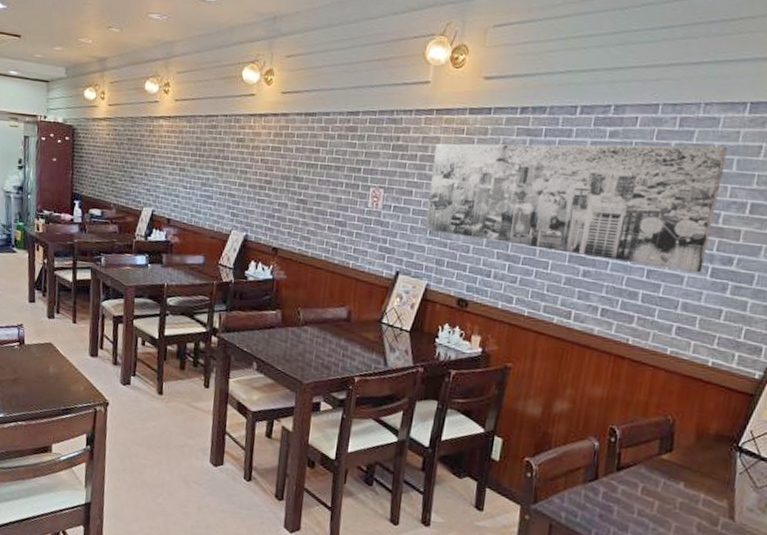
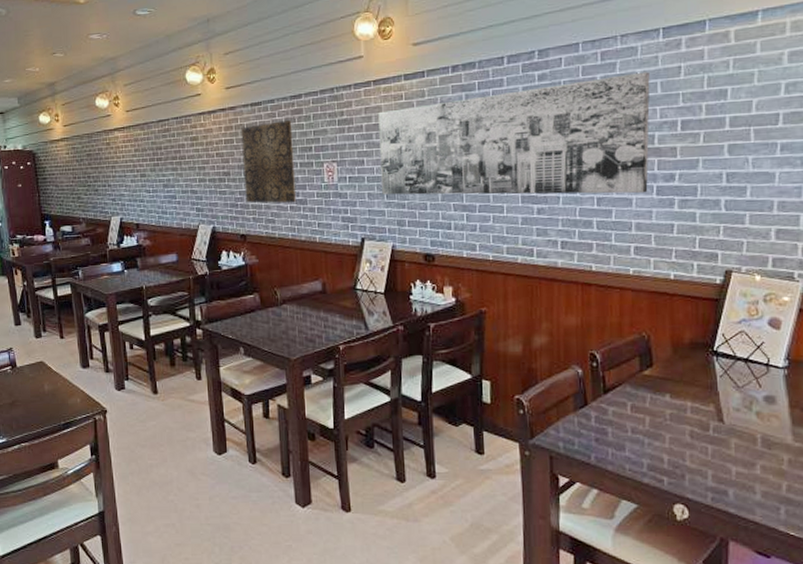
wall art: none [283,136,345,224] -> present [241,120,296,203]

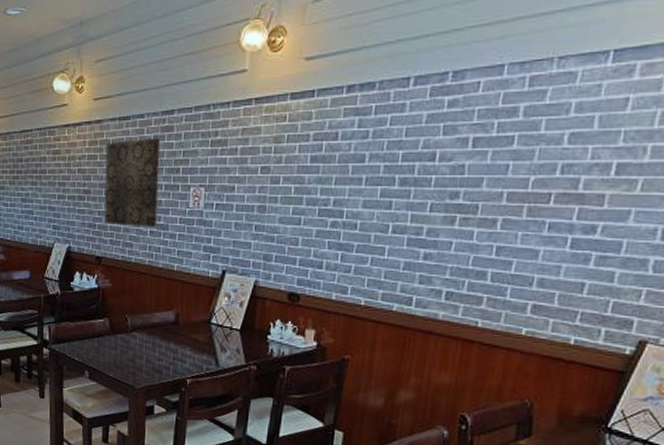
wall art: present [378,71,650,195] -> none [250,102,587,245]

